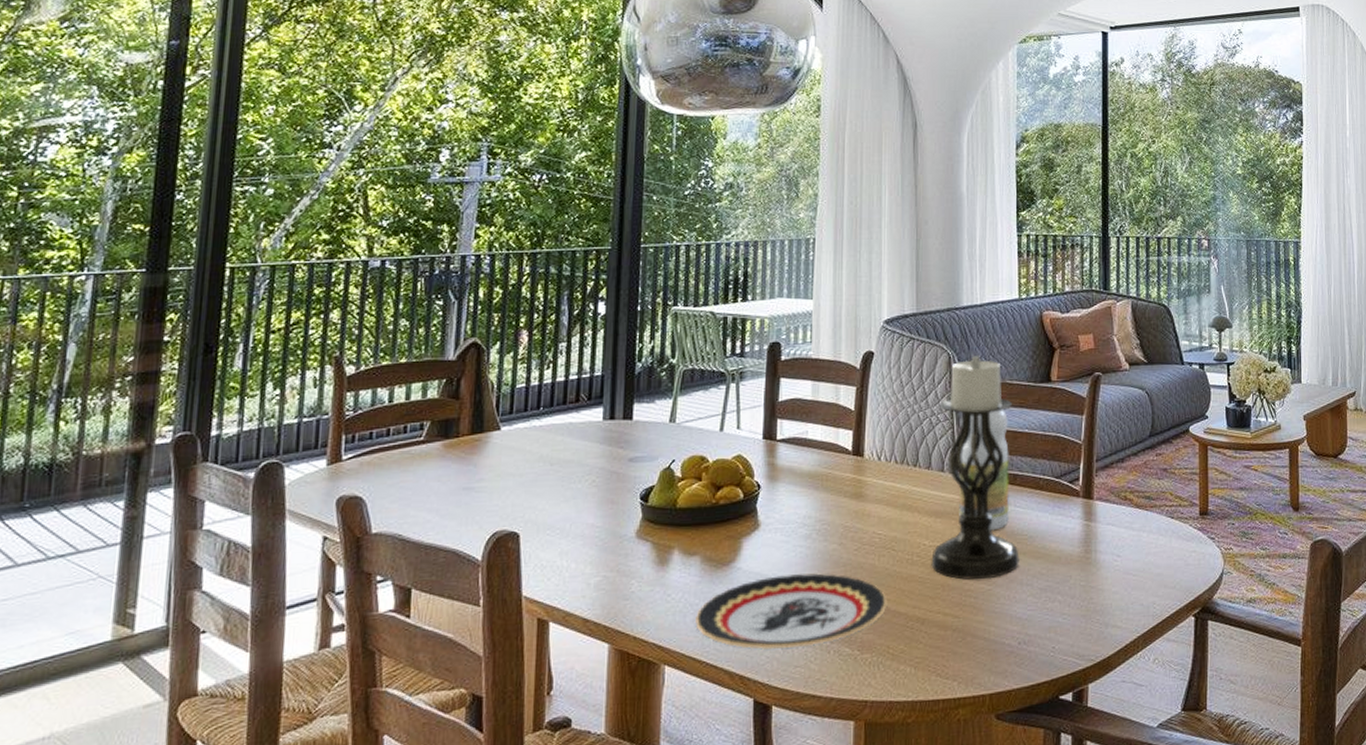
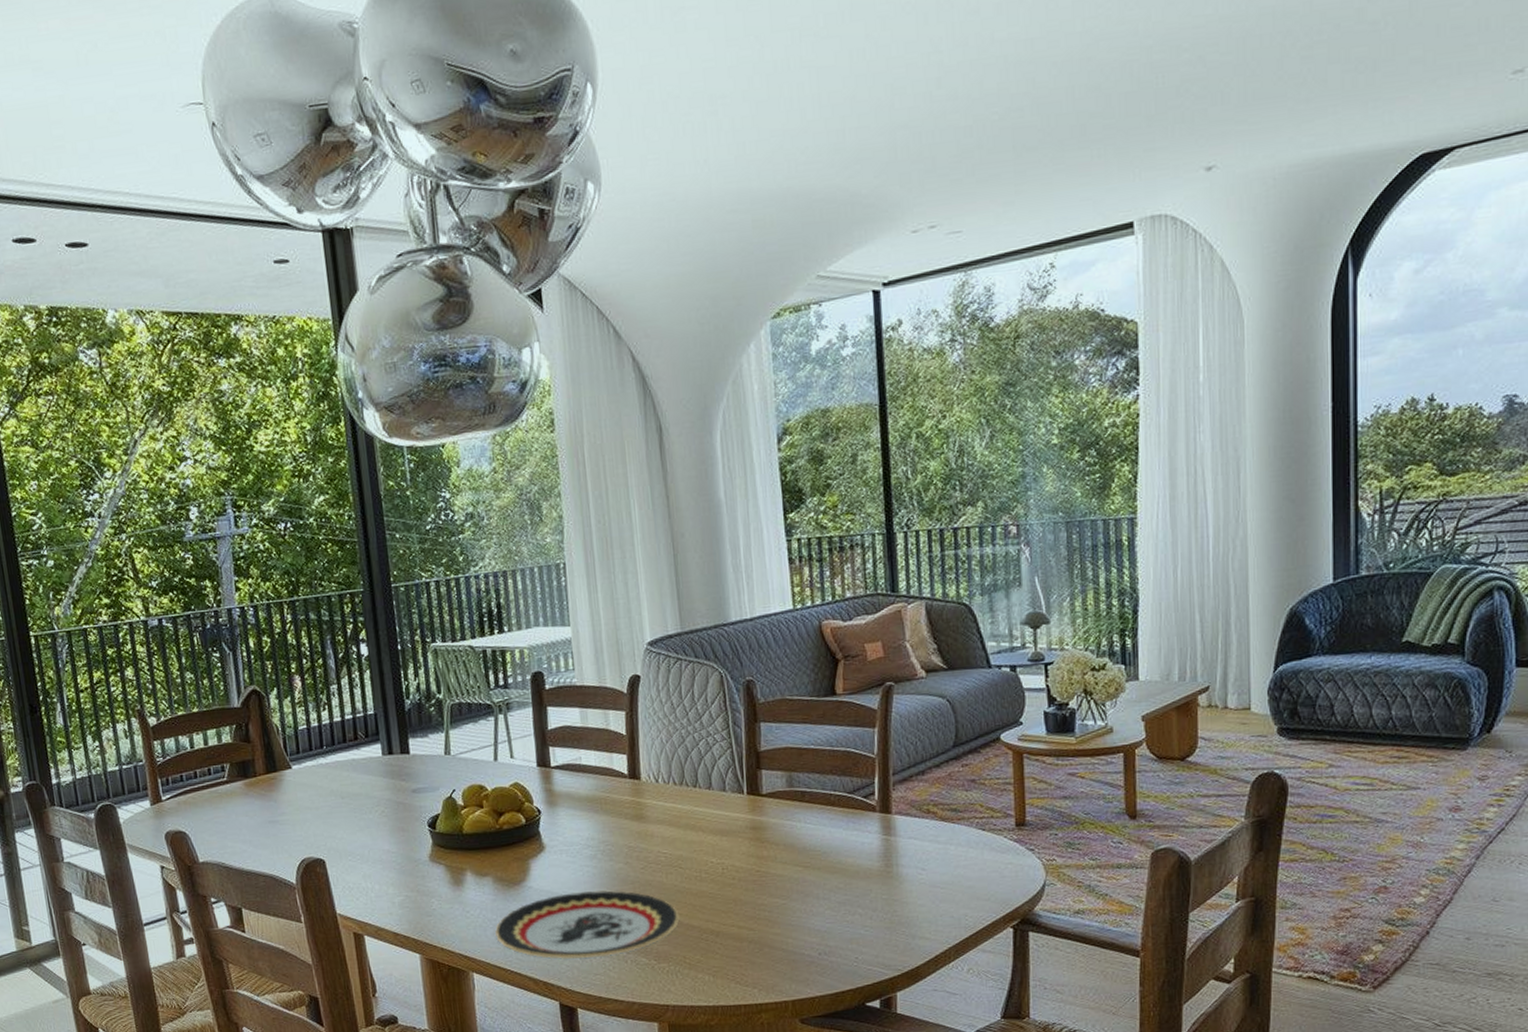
candle holder: present [931,356,1019,580] -> none [715,673,814,895]
bottle: present [959,410,1009,531] -> none [738,727,799,847]

